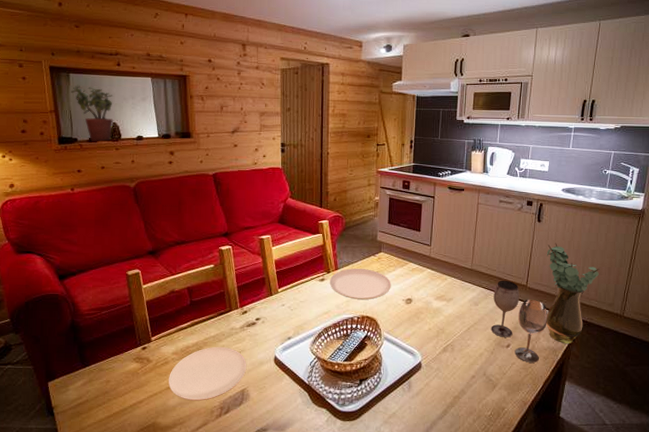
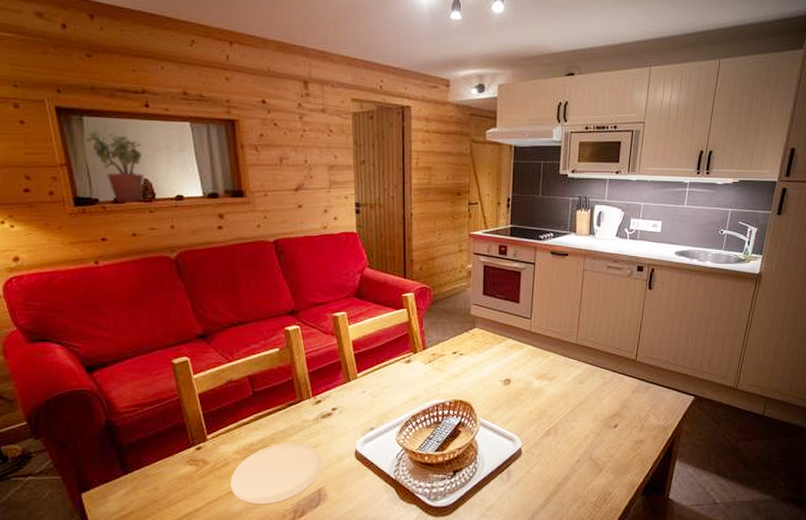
plate: present [329,268,391,300] -> none [416,346,487,382]
wineglass: present [491,280,547,363] -> none [597,355,658,443]
vase: present [546,242,600,344] -> none [656,311,714,421]

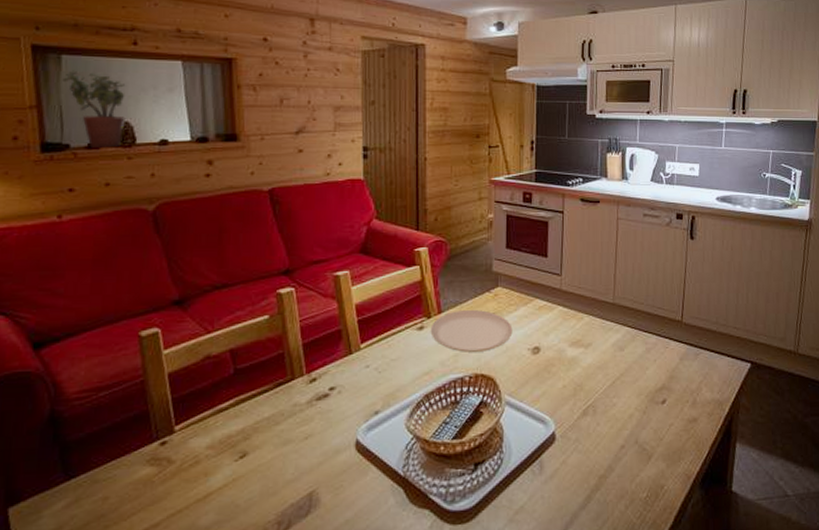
plate: present [231,442,323,505] -> none [200,431,317,516]
plate: none [416,346,487,382] -> present [430,309,513,352]

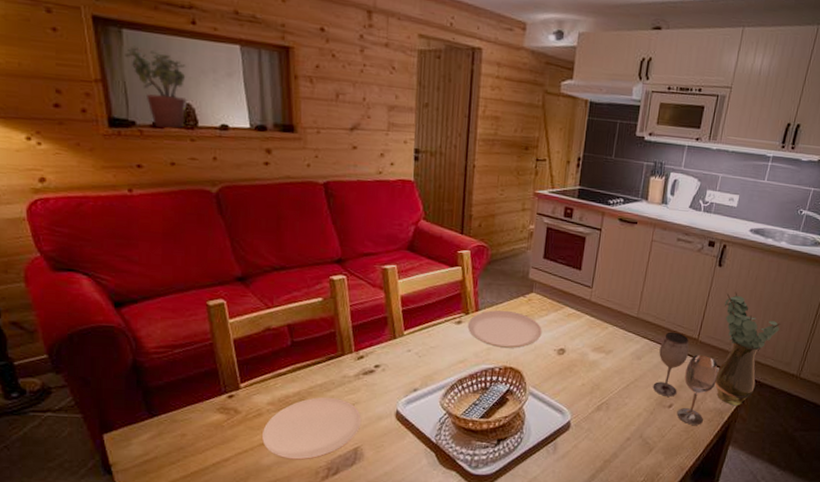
plate: none [200,431,317,516] -> present [262,397,362,460]
wineglass: none [641,315,709,422] -> present [653,332,718,425]
vase: none [703,264,767,393] -> present [714,291,781,405]

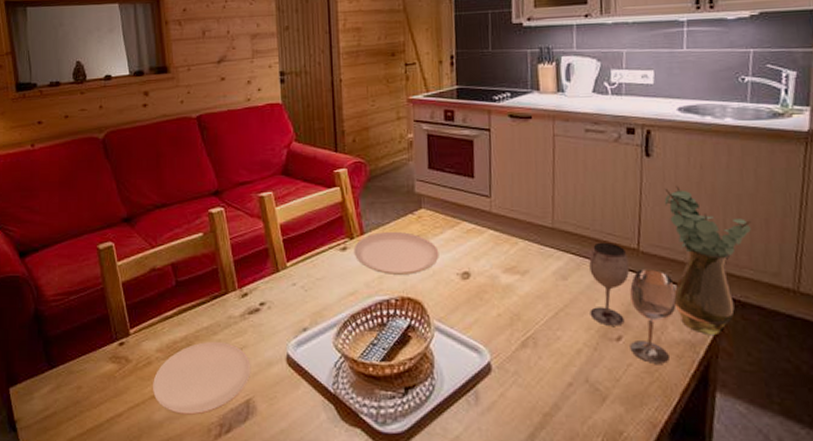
potted plant: present [125,46,186,129] -> none [28,19,76,86]

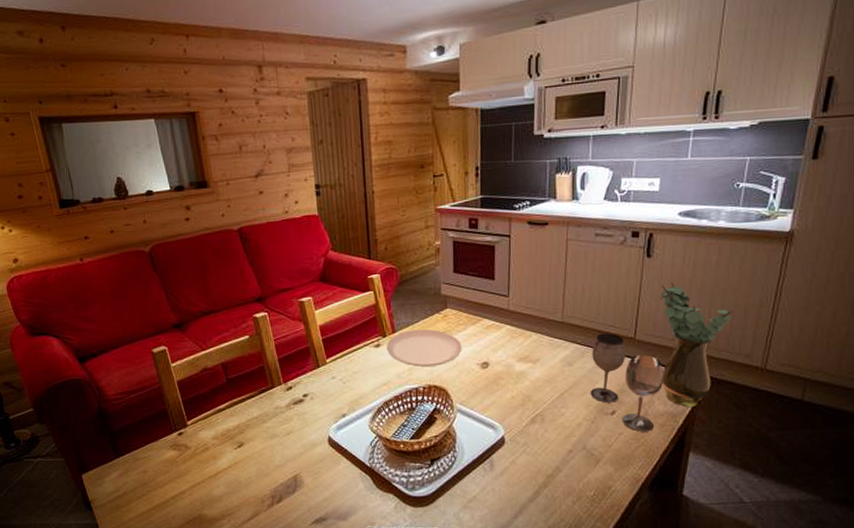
plate: present [153,341,251,415] -> none [211,428,298,489]

